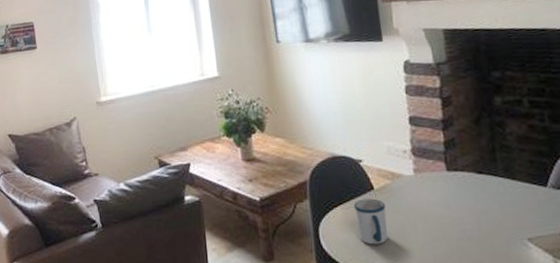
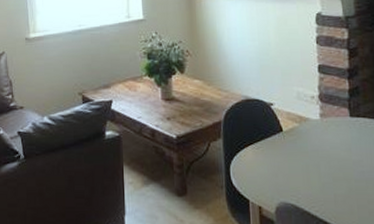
mug: present [353,198,388,245] -> none [263,140,294,183]

